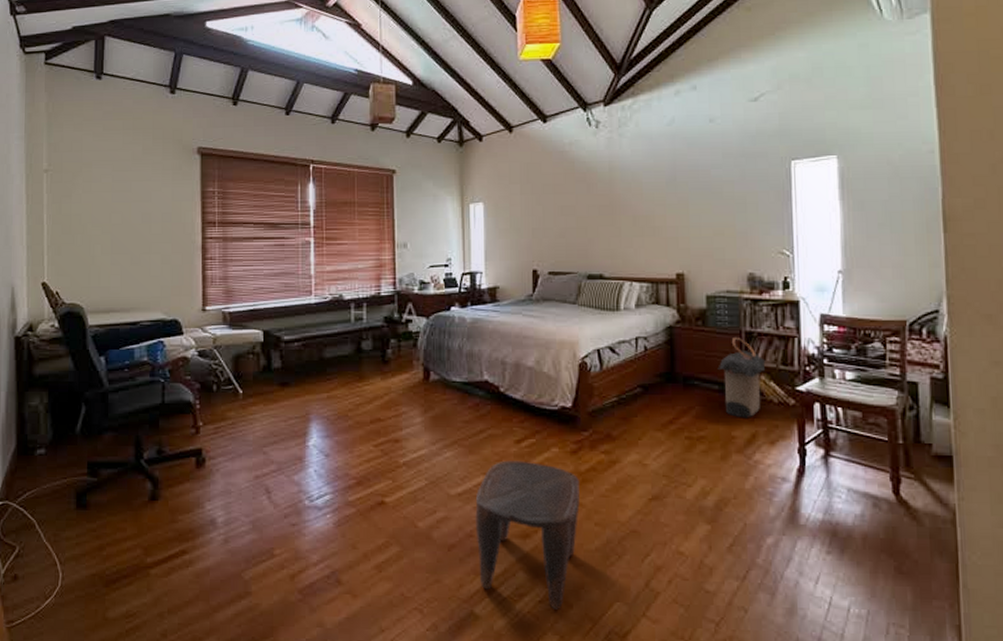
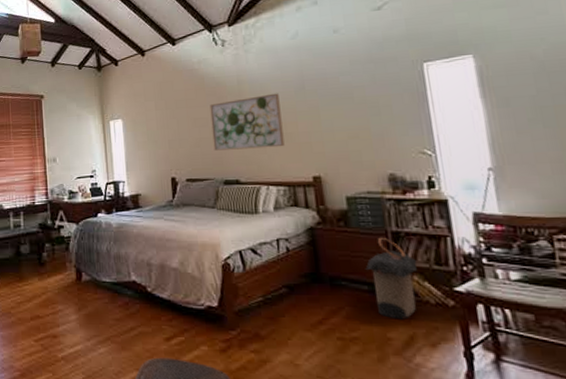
wall art: none [578,183,651,242] -> present [209,93,285,151]

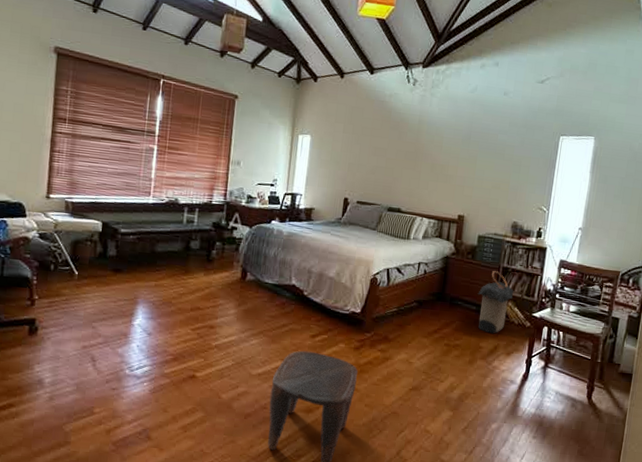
wall art: present [209,93,285,151] -> none [386,137,449,186]

